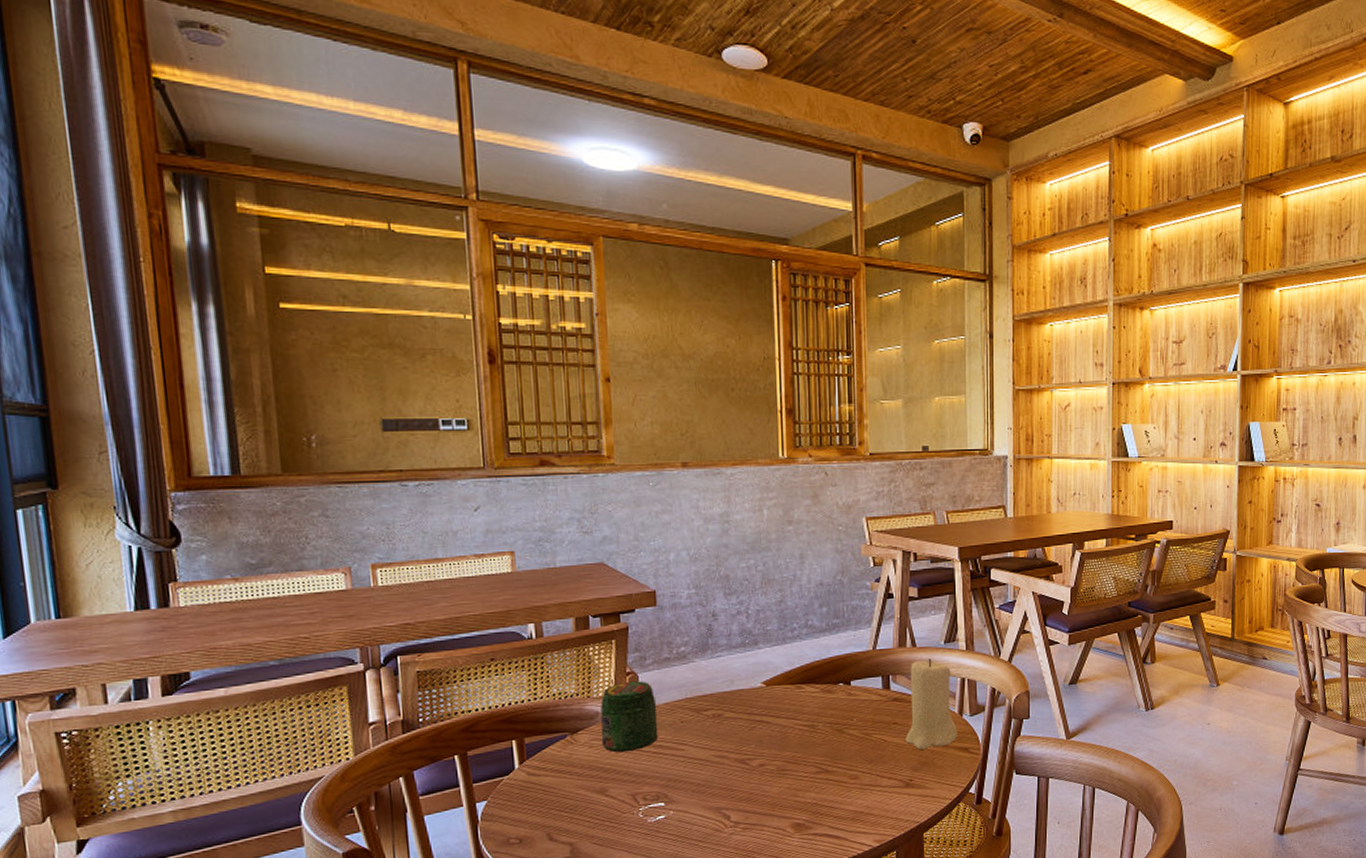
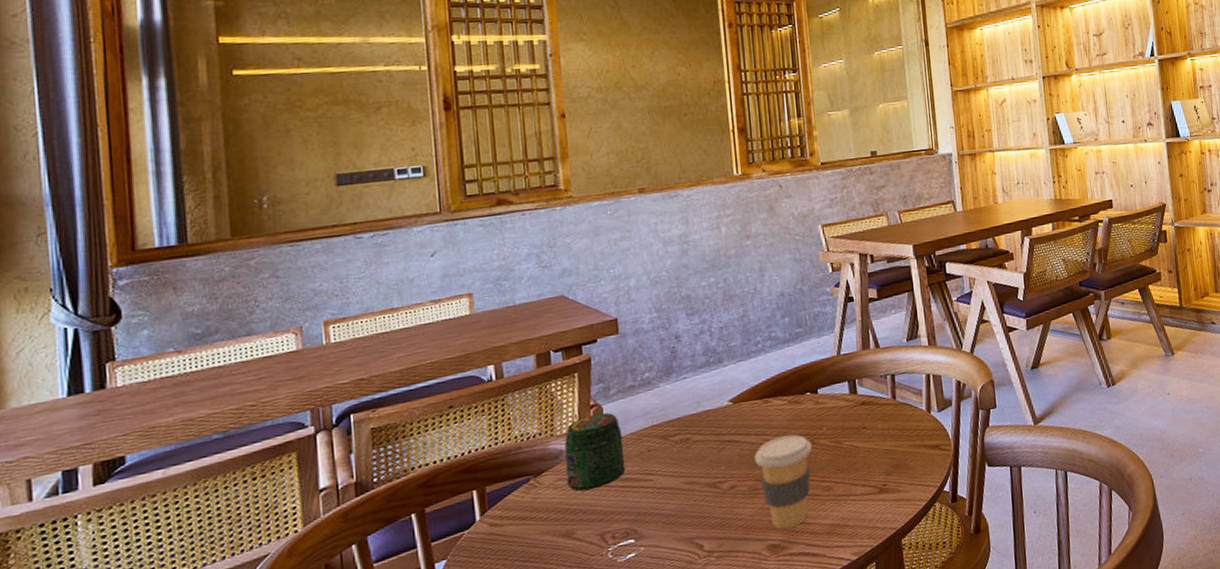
coffee cup: none [784,722,841,810] -> present [754,434,812,530]
candle: present [906,658,957,750] -> none [875,358,927,453]

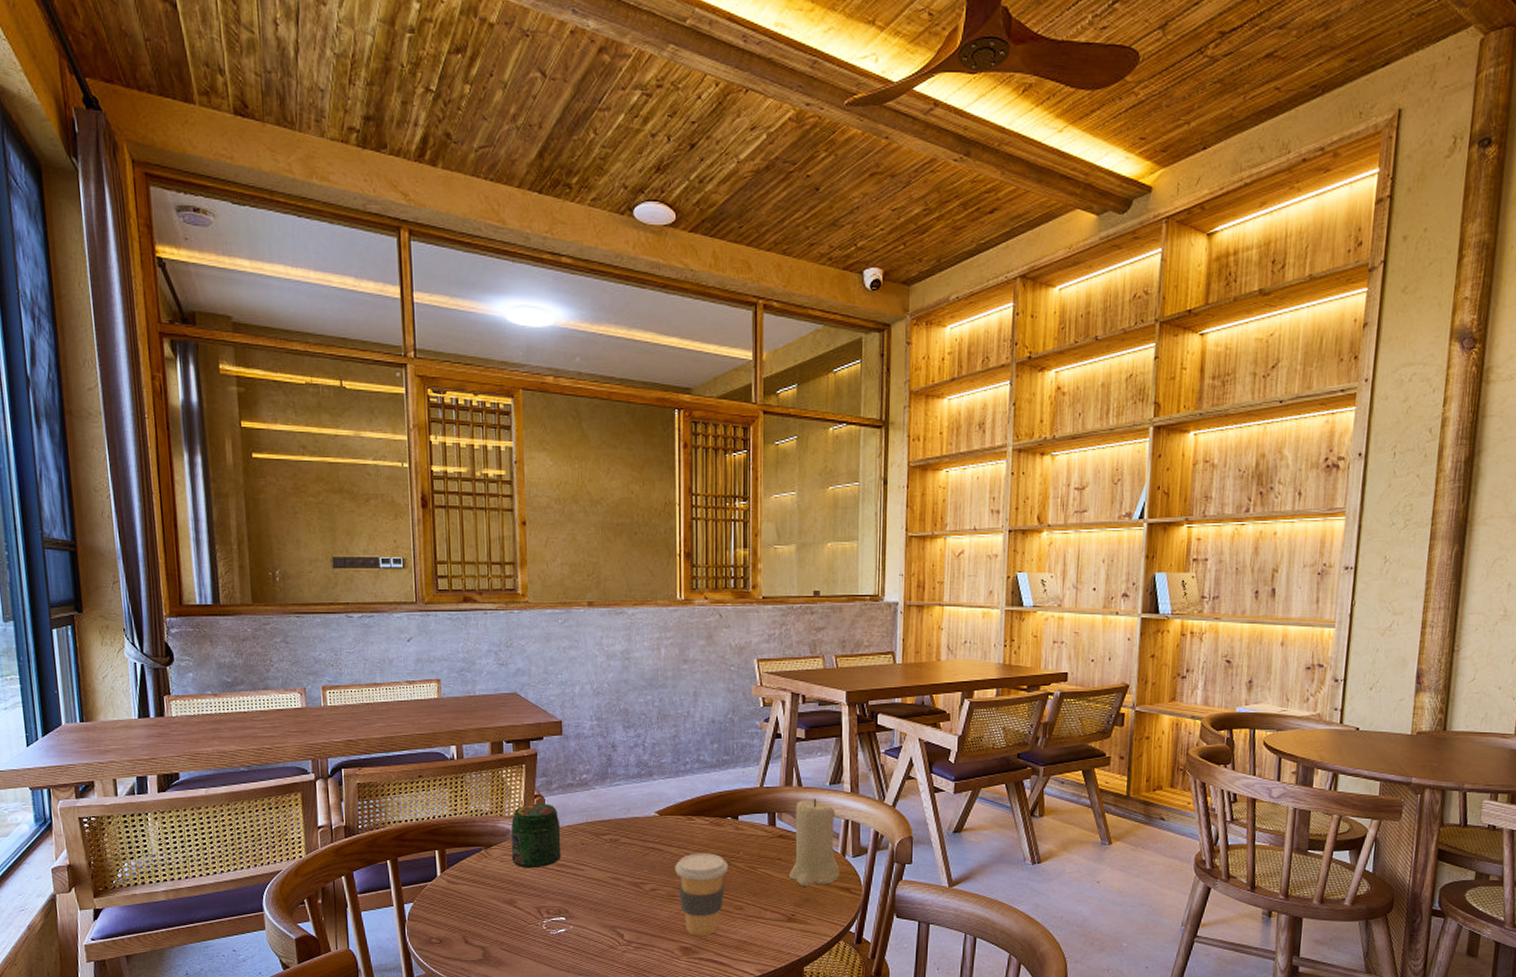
candle: none [875,358,927,453] -> present [789,799,840,886]

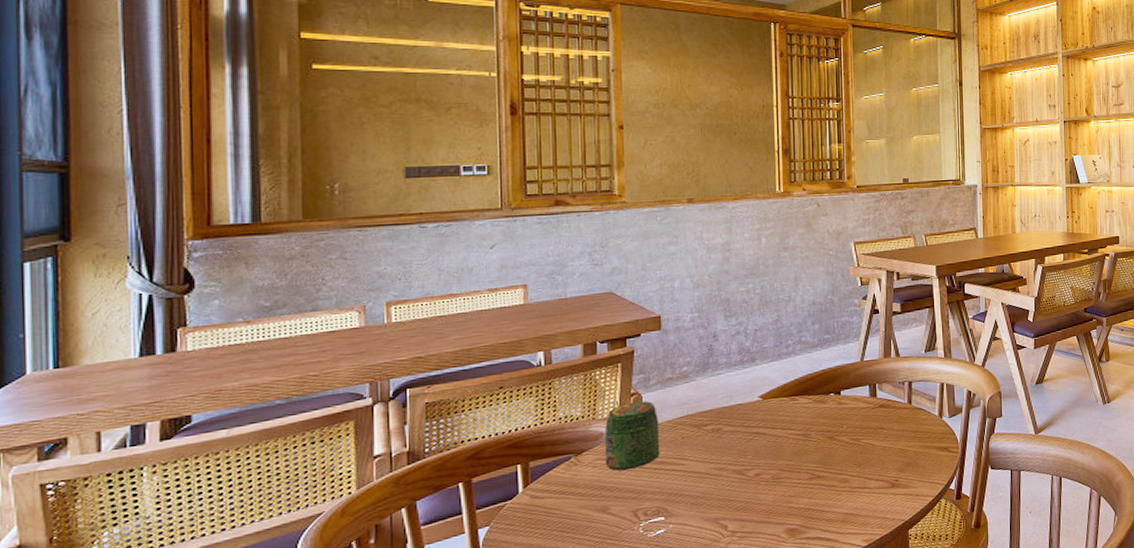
coffee cup: present [675,853,728,936] -> none [779,430,832,515]
candle: present [789,799,840,886] -> none [891,367,938,452]

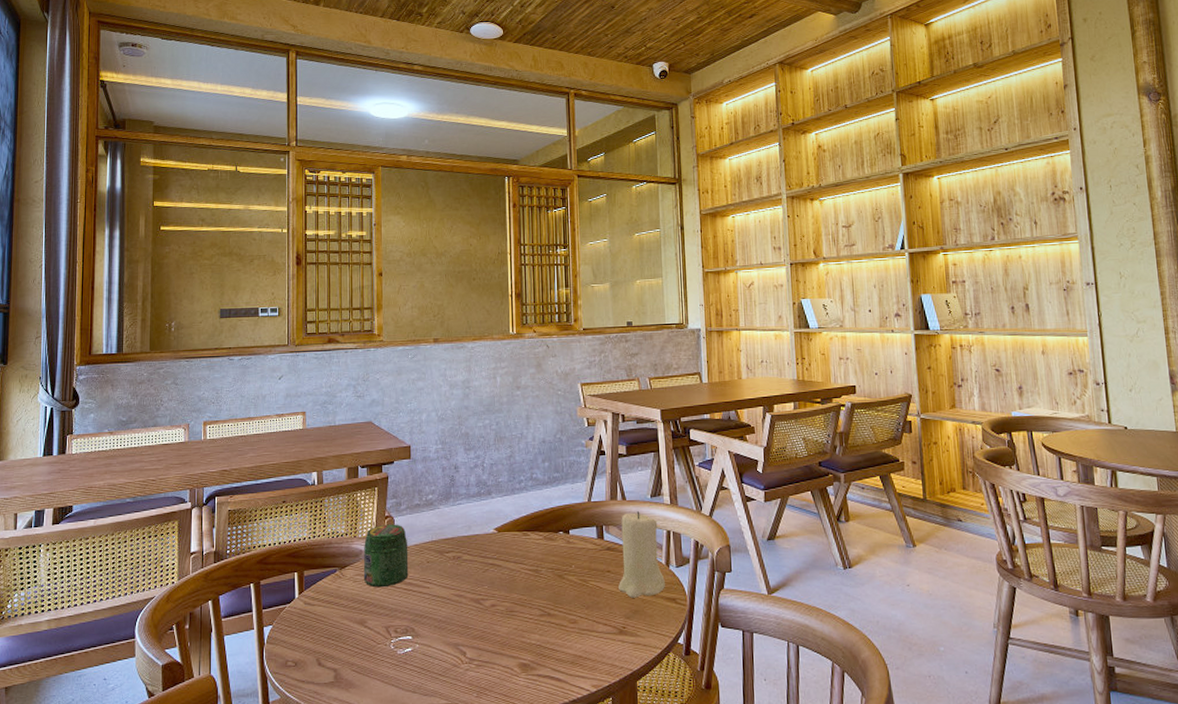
candle: none [891,367,938,452] -> present [619,511,665,598]

